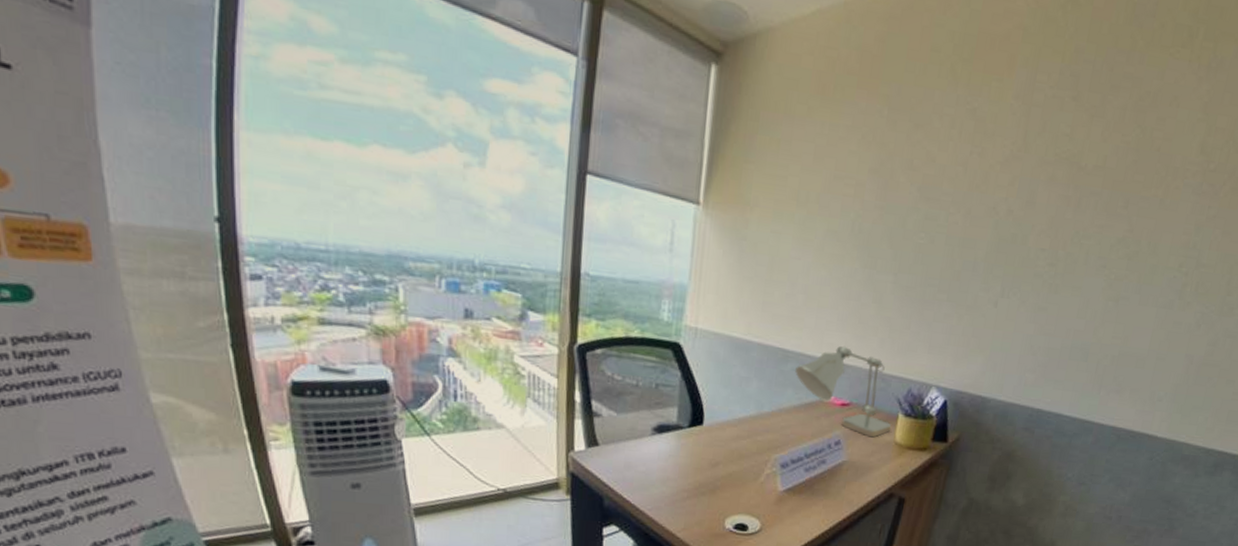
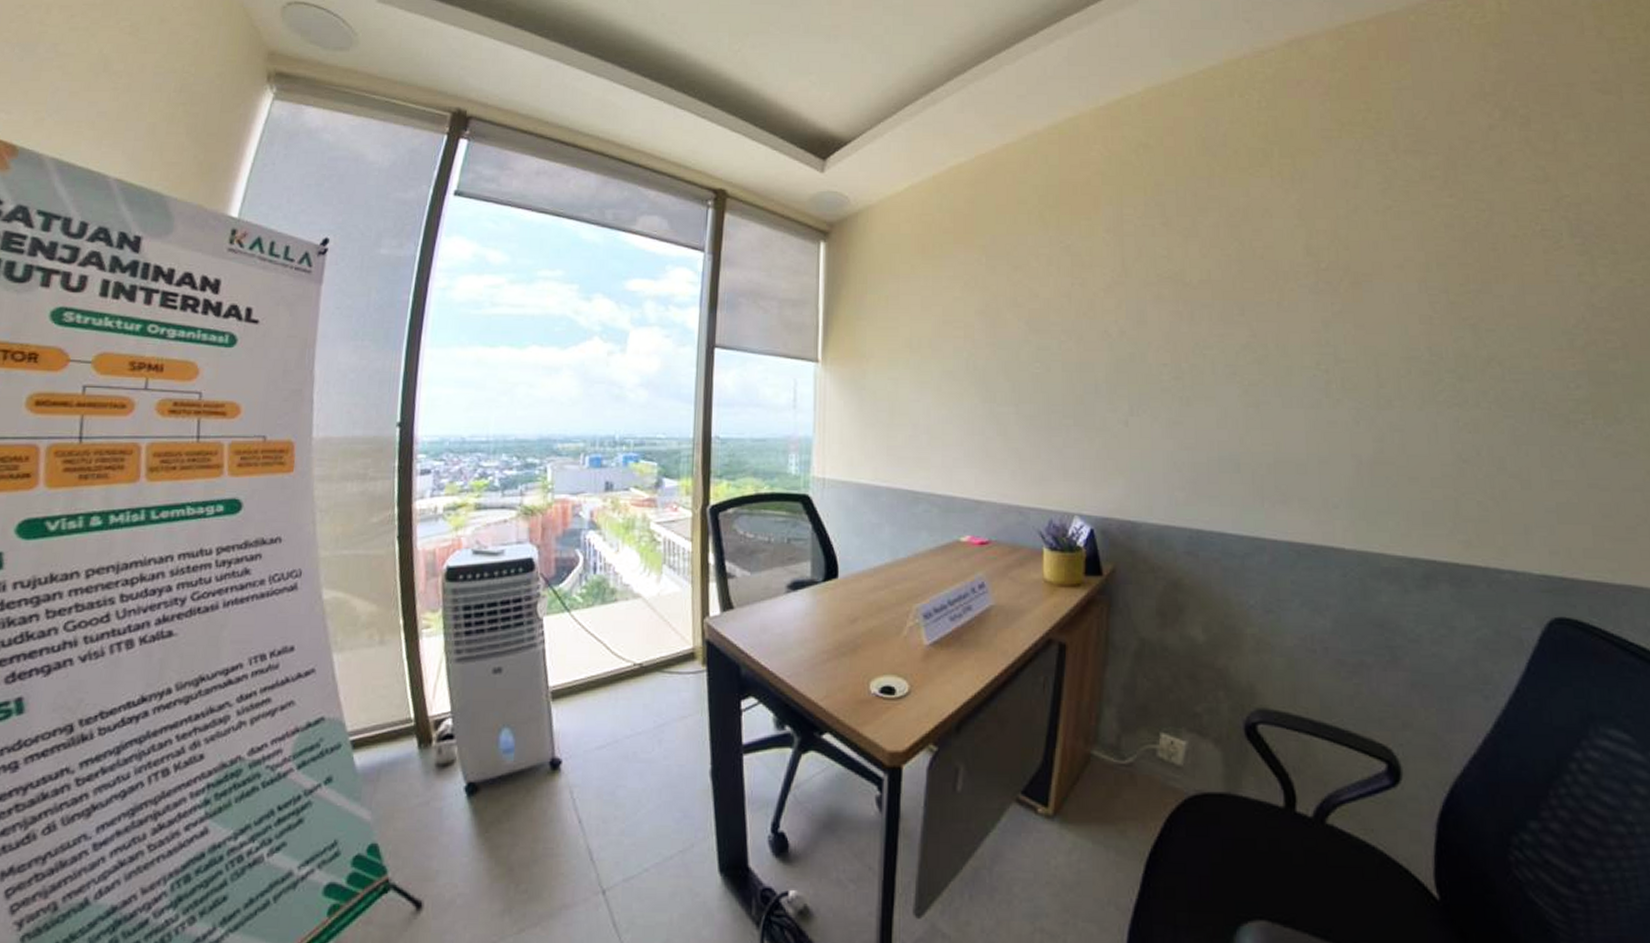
desk lamp: present [795,345,892,438] -> none [927,481,1038,577]

